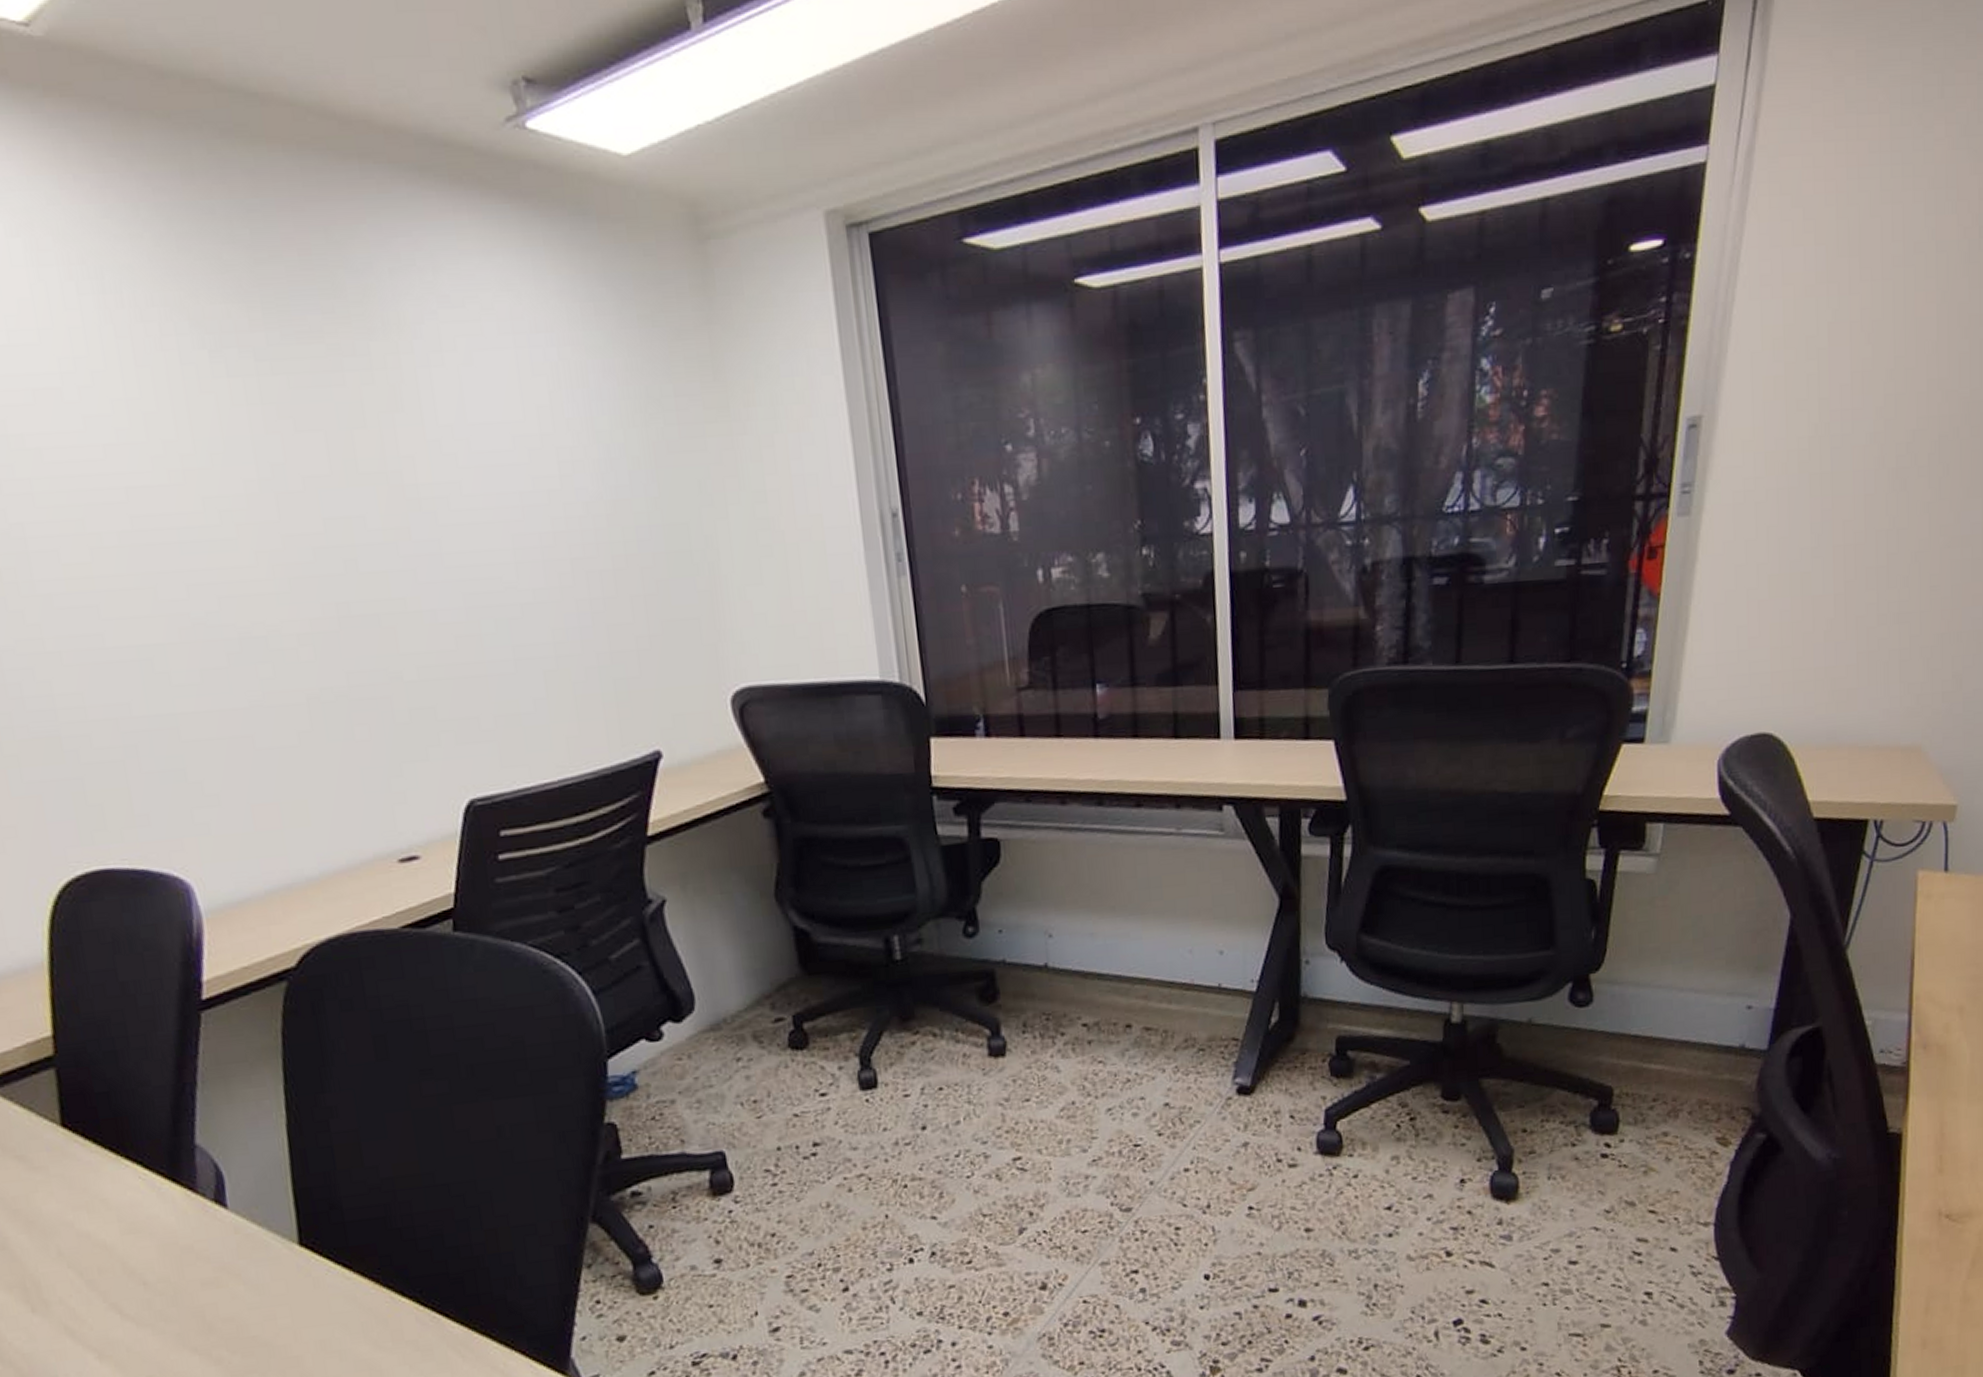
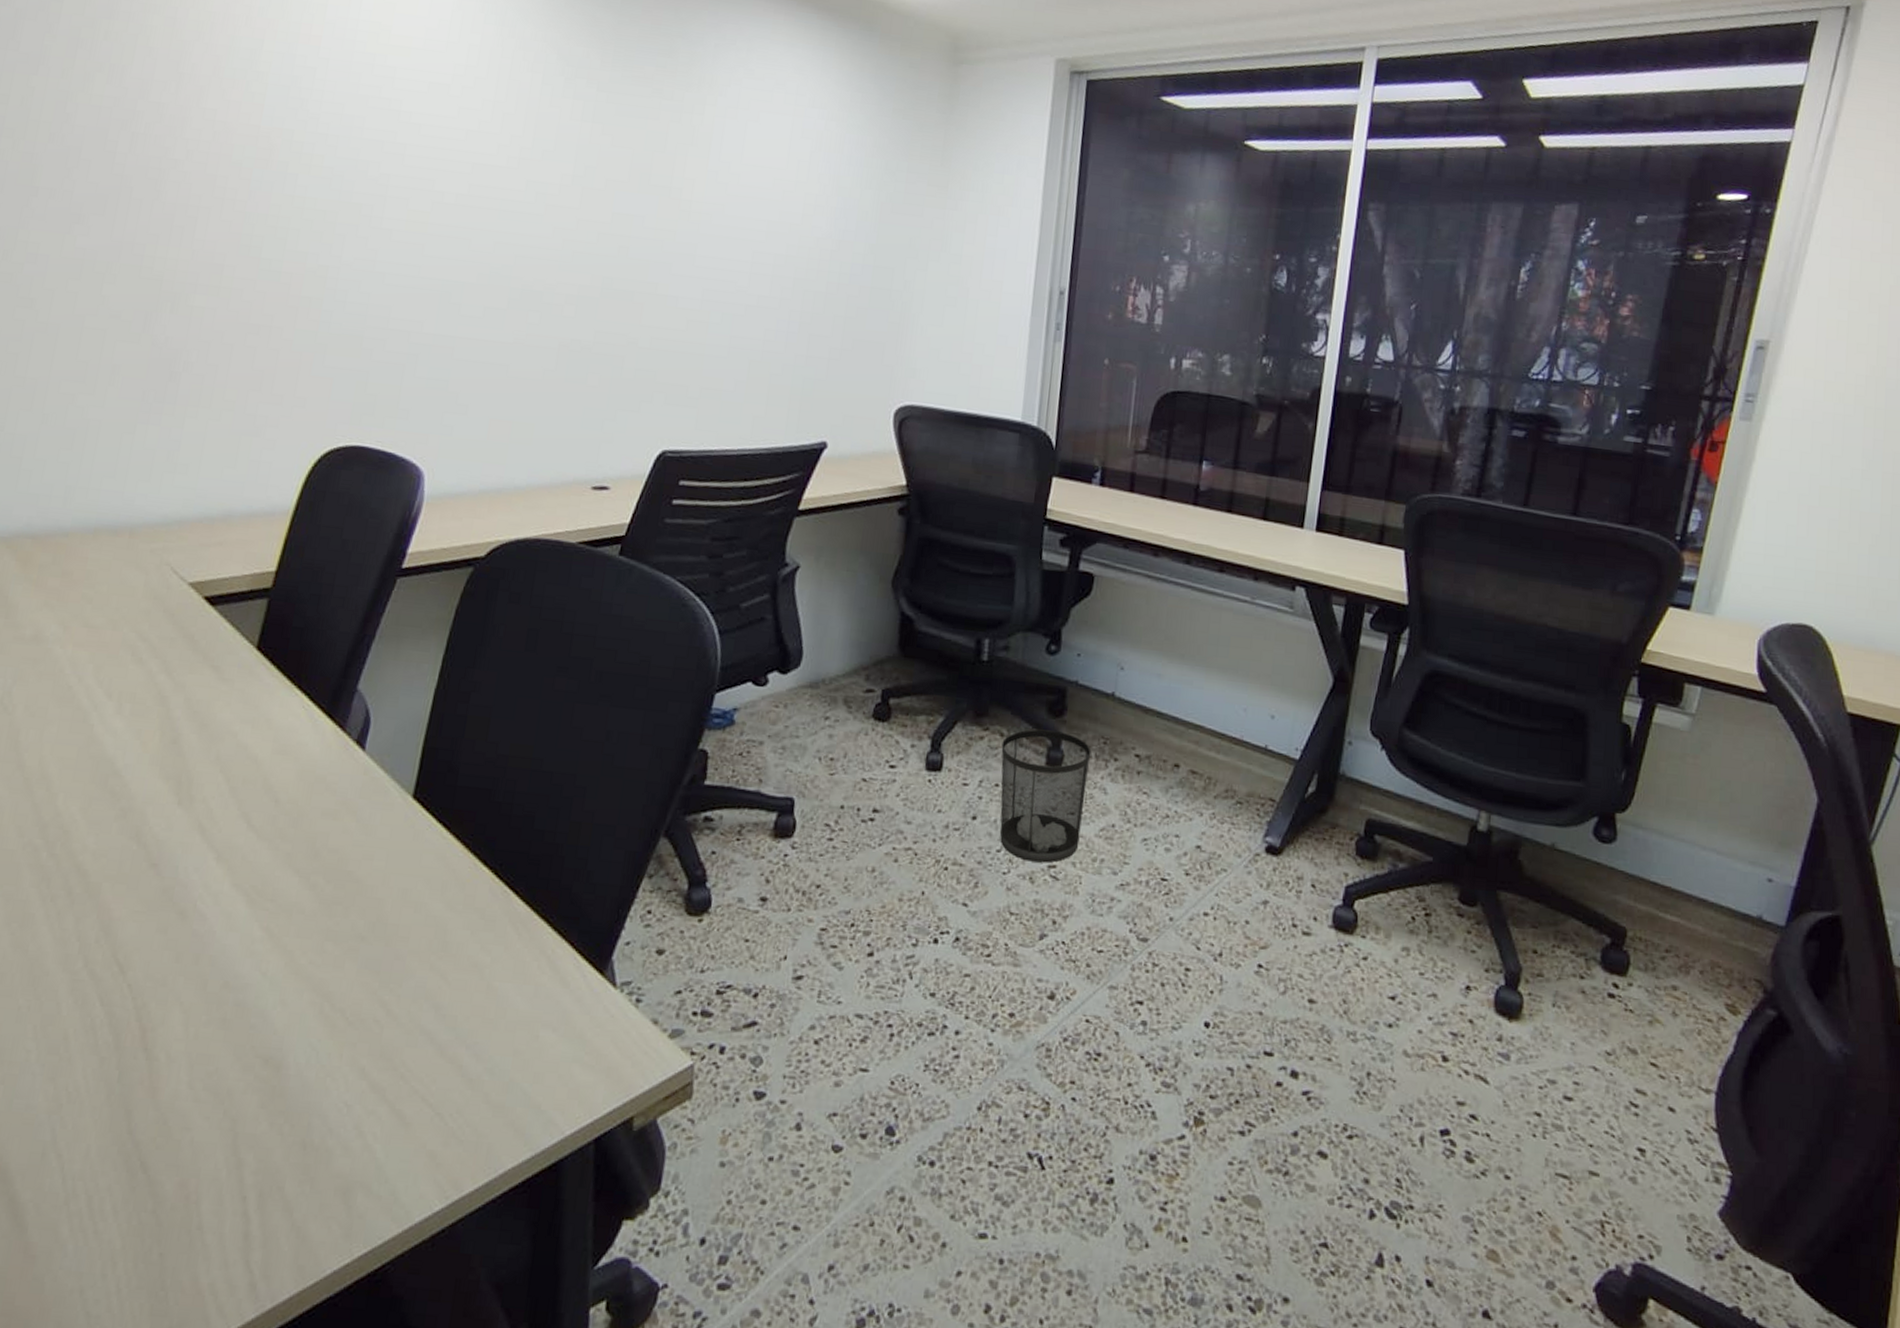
waste bin: none [936,1017,1041,1160] -> present [999,729,1091,863]

